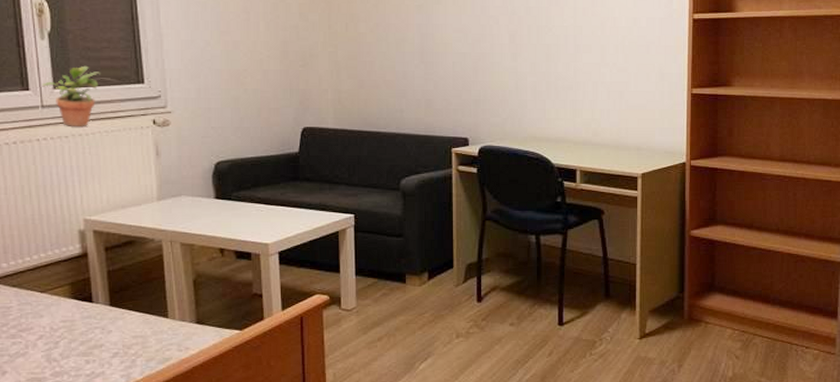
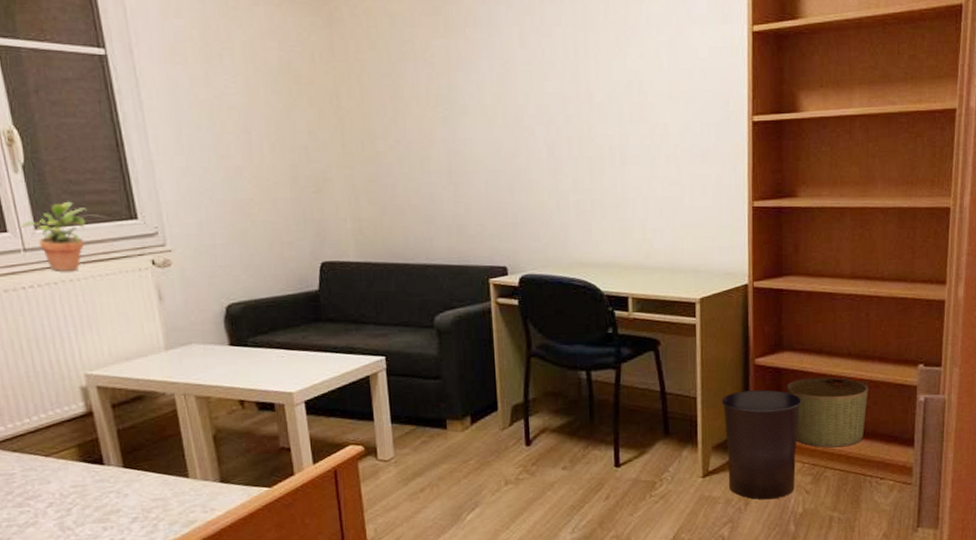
waste bin: none [659,259,733,363] -> present [721,390,802,500]
basket: none [719,250,796,316] -> present [786,377,869,448]

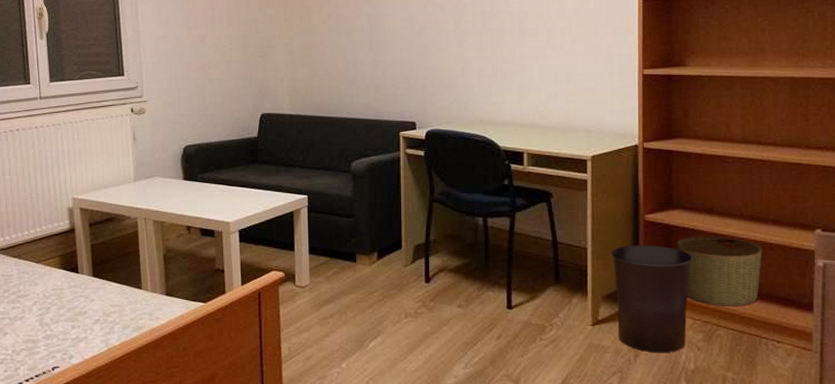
potted plant: present [21,201,88,271] -> none [40,61,89,115]

